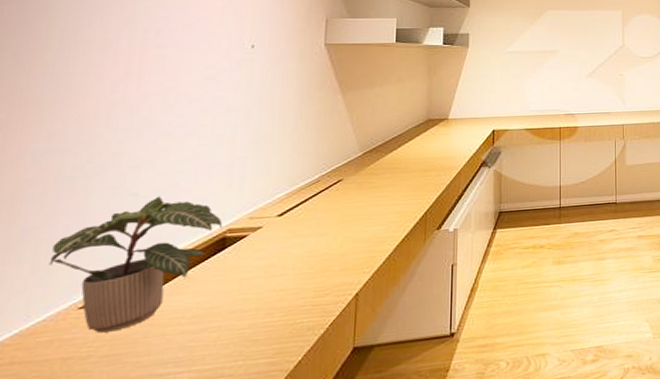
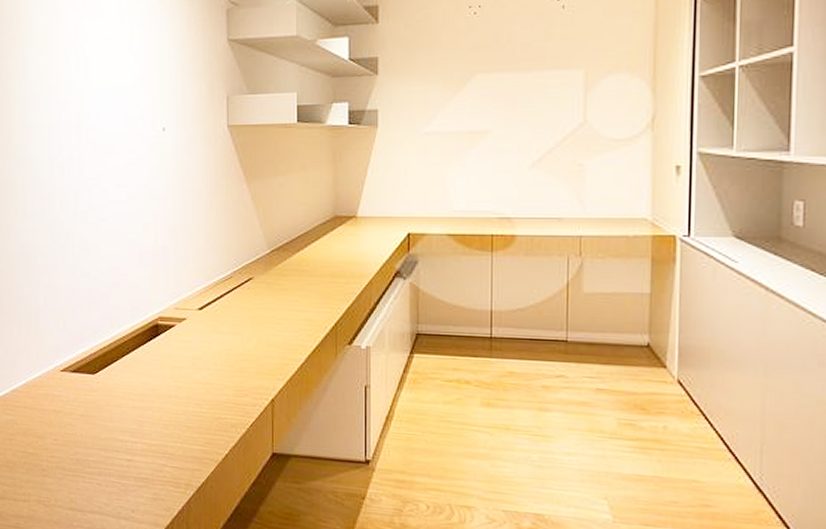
potted plant: present [49,196,223,333] -> none [37,278,155,396]

